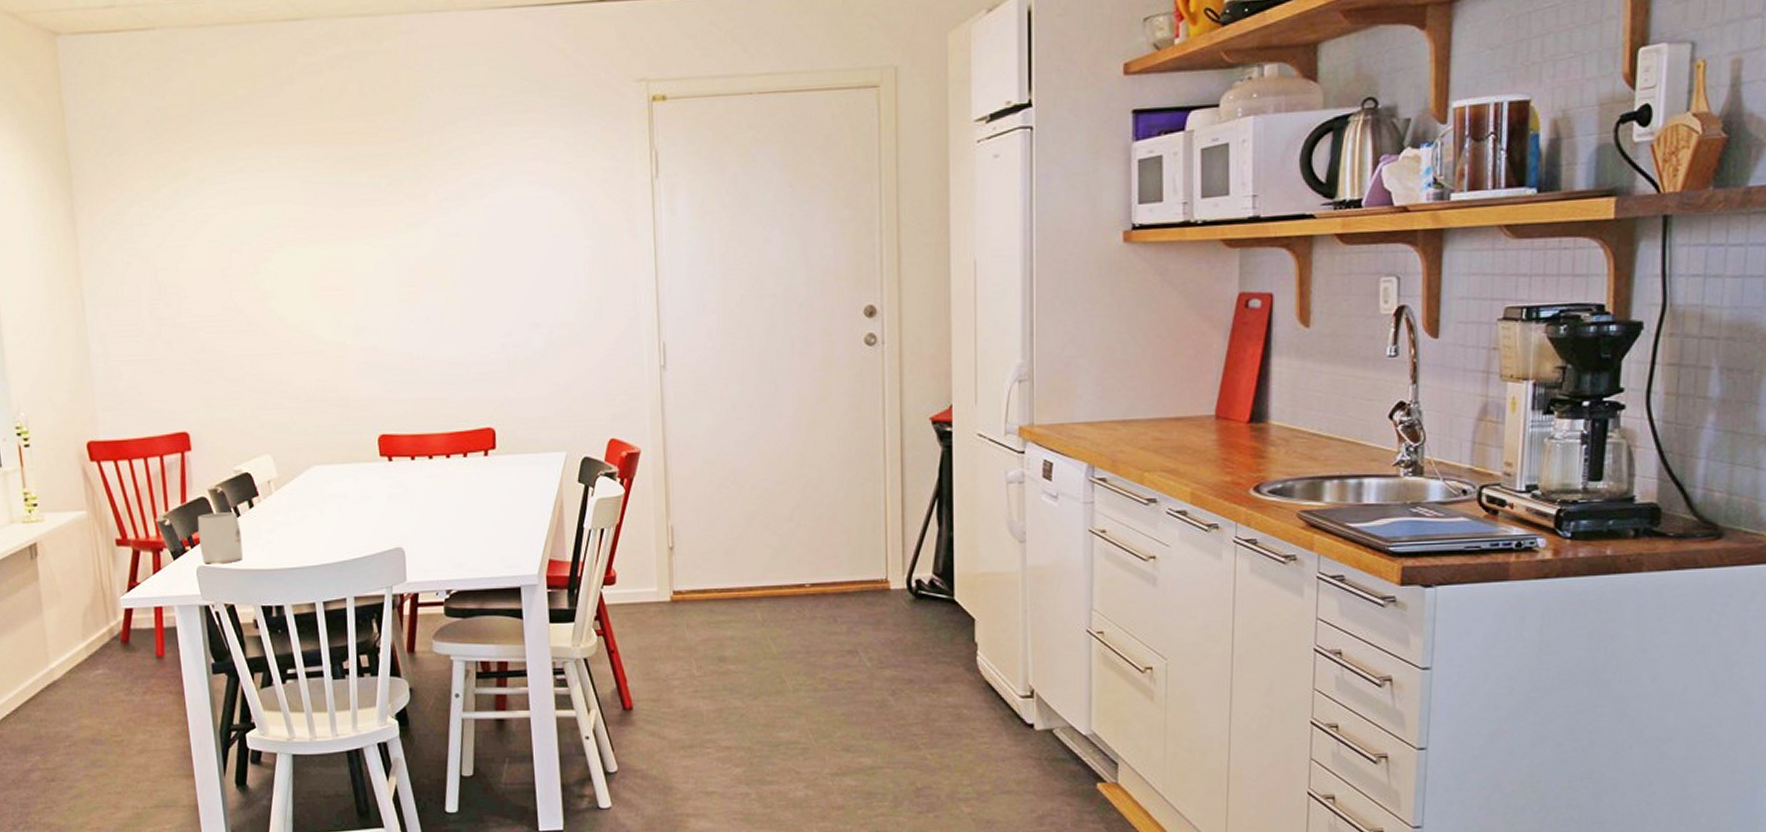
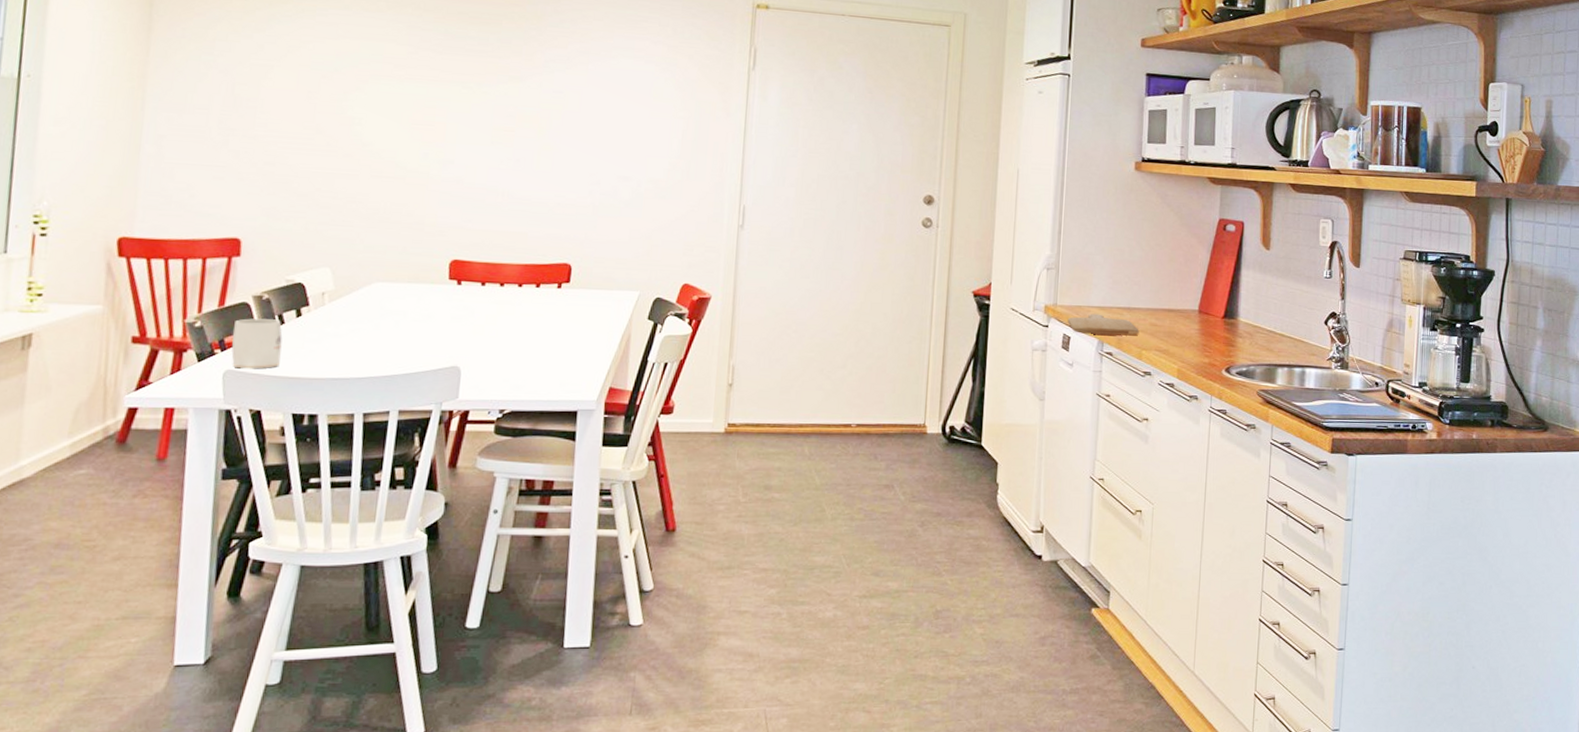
chopping board: none [1048,431,1139,458] -> present [1067,313,1139,336]

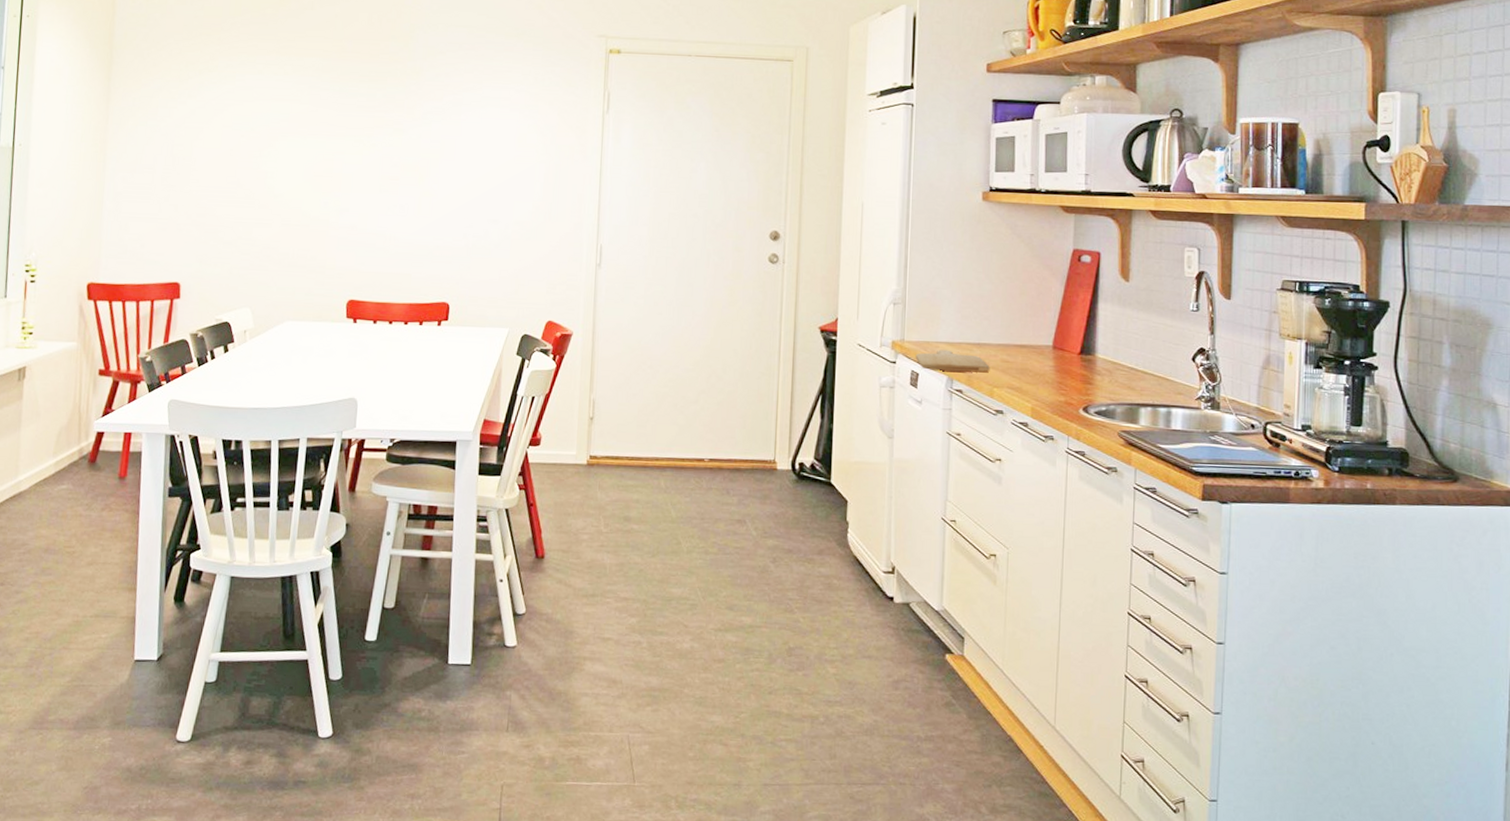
mug: present [231,318,283,369] -> none [174,354,214,399]

